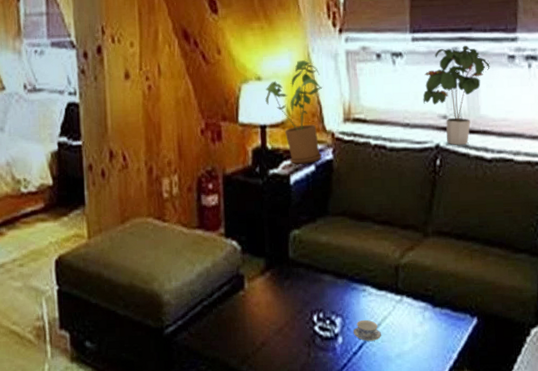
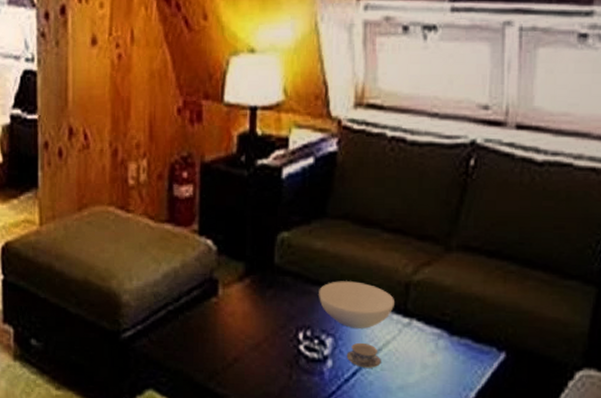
house plant: present [265,60,323,164] -> none [258,31,331,155]
bowl: none [327,268,389,308] -> present [319,281,396,329]
potted plant: present [423,45,490,145] -> none [459,18,553,143]

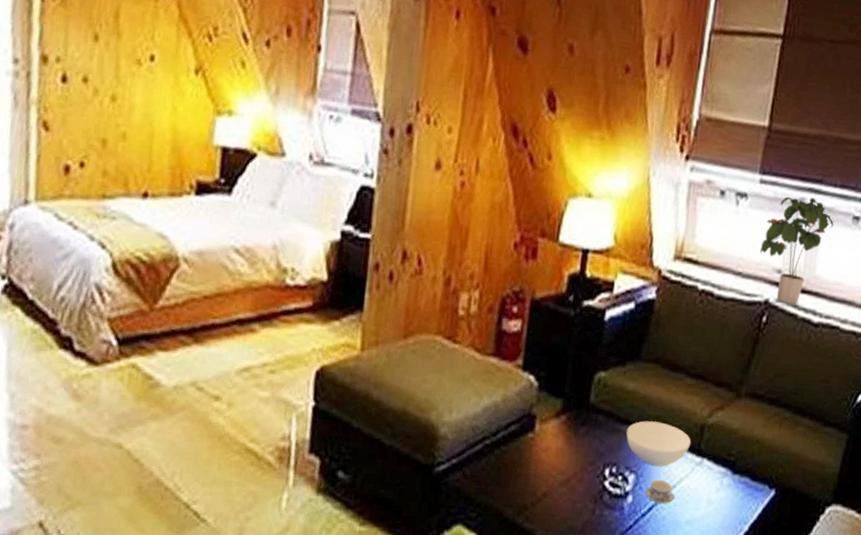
potted plant: none [459,18,553,143] -> present [760,196,834,304]

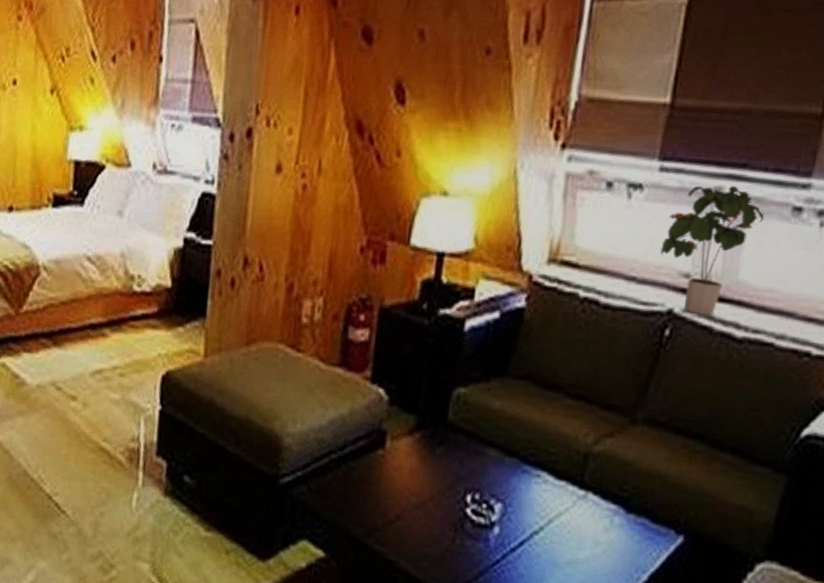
bowl: present [626,421,692,467] -> none [491,444,572,498]
teacup: present [645,479,675,504] -> none [514,511,551,540]

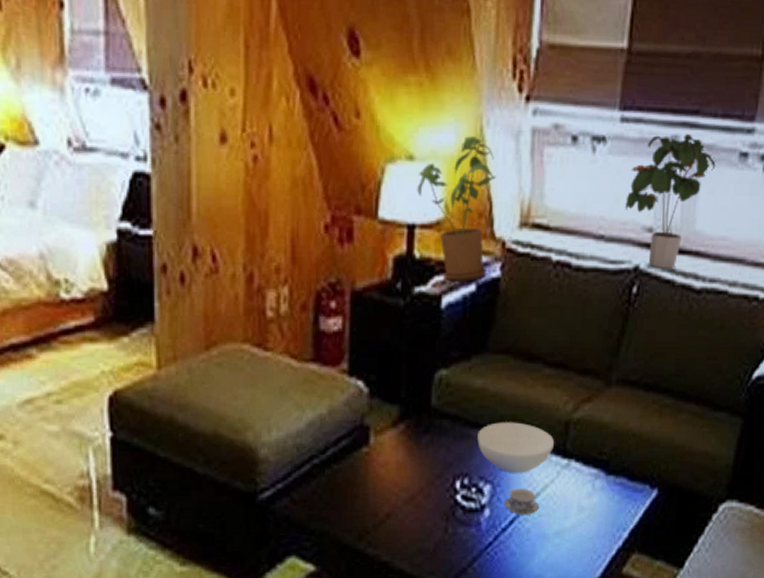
house plant: none [449,177,528,309] -> present [417,136,497,281]
bowl: none [491,444,572,498] -> present [477,422,555,473]
teacup: none [514,511,551,540] -> present [504,488,539,515]

